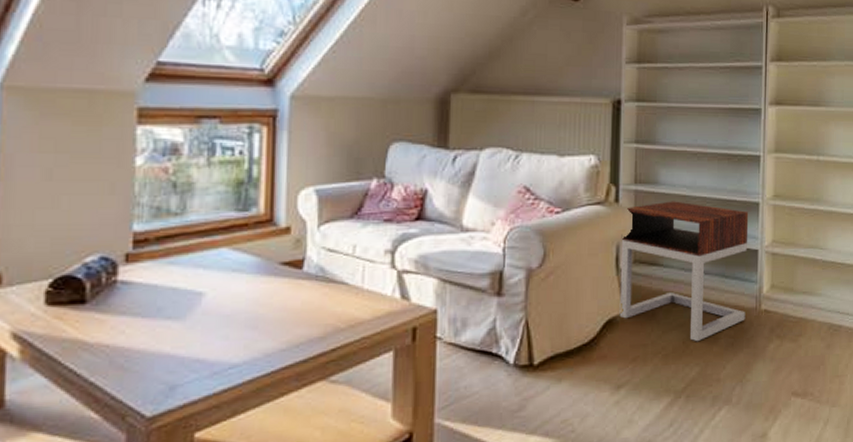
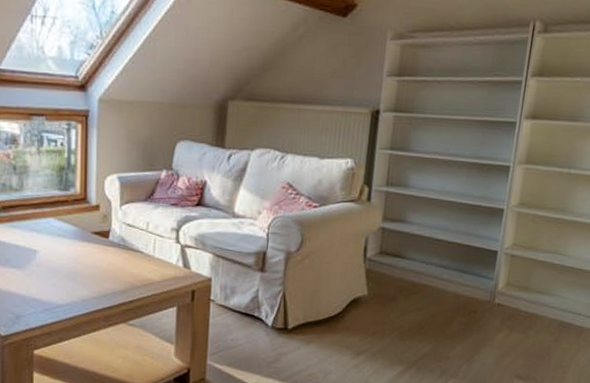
nightstand: present [619,201,749,342] -> none [363,202,493,325]

